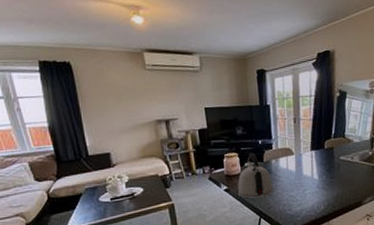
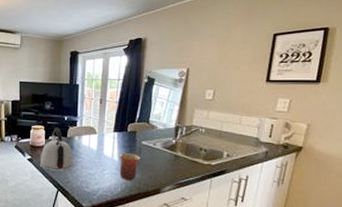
mug: none [319,170,340,197] -> present [119,153,140,180]

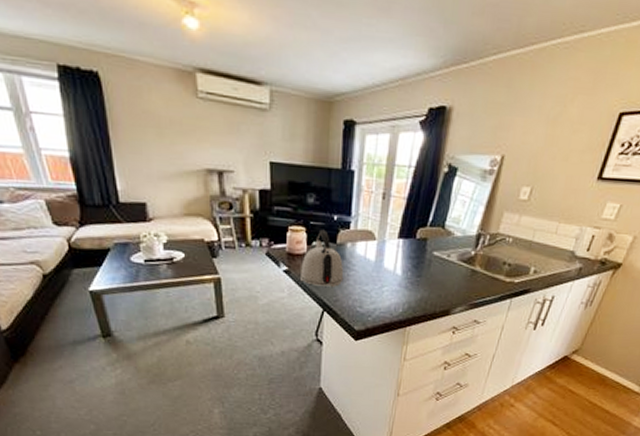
mug: present [119,153,140,180] -> none [402,266,430,299]

